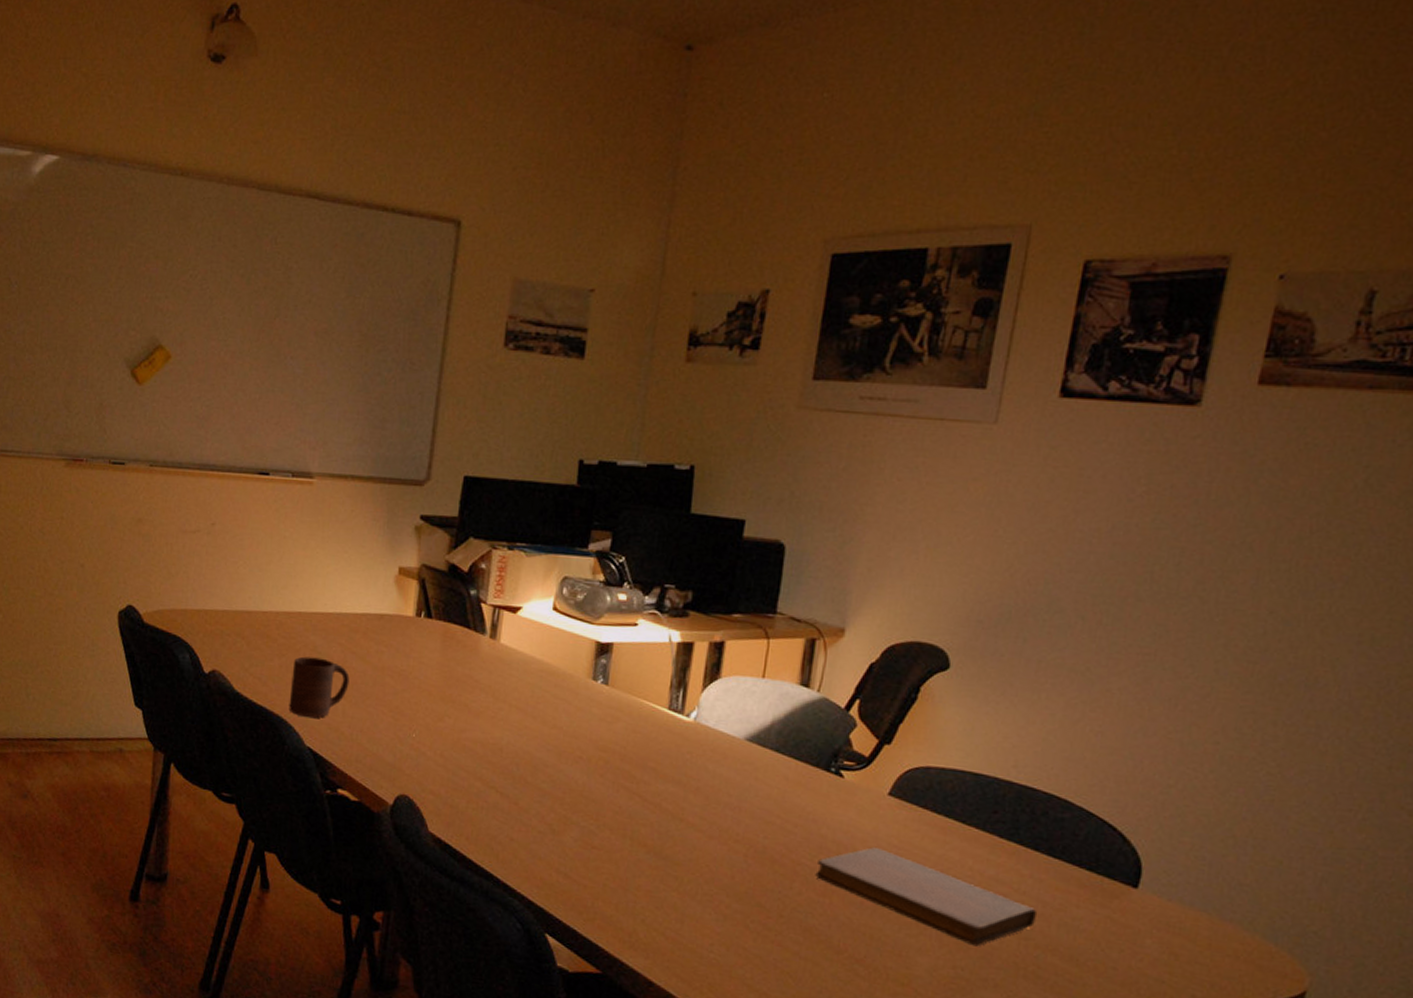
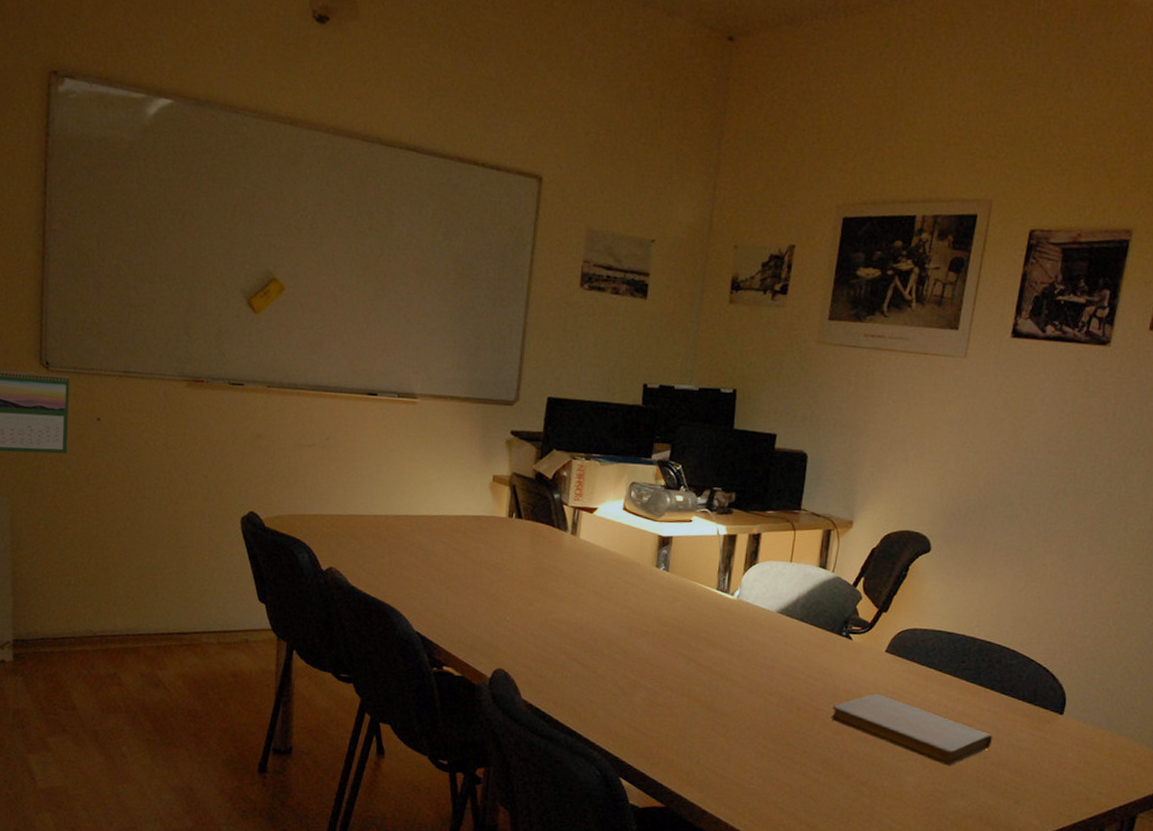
cup: present [288,656,350,719] -> none [398,553,452,607]

